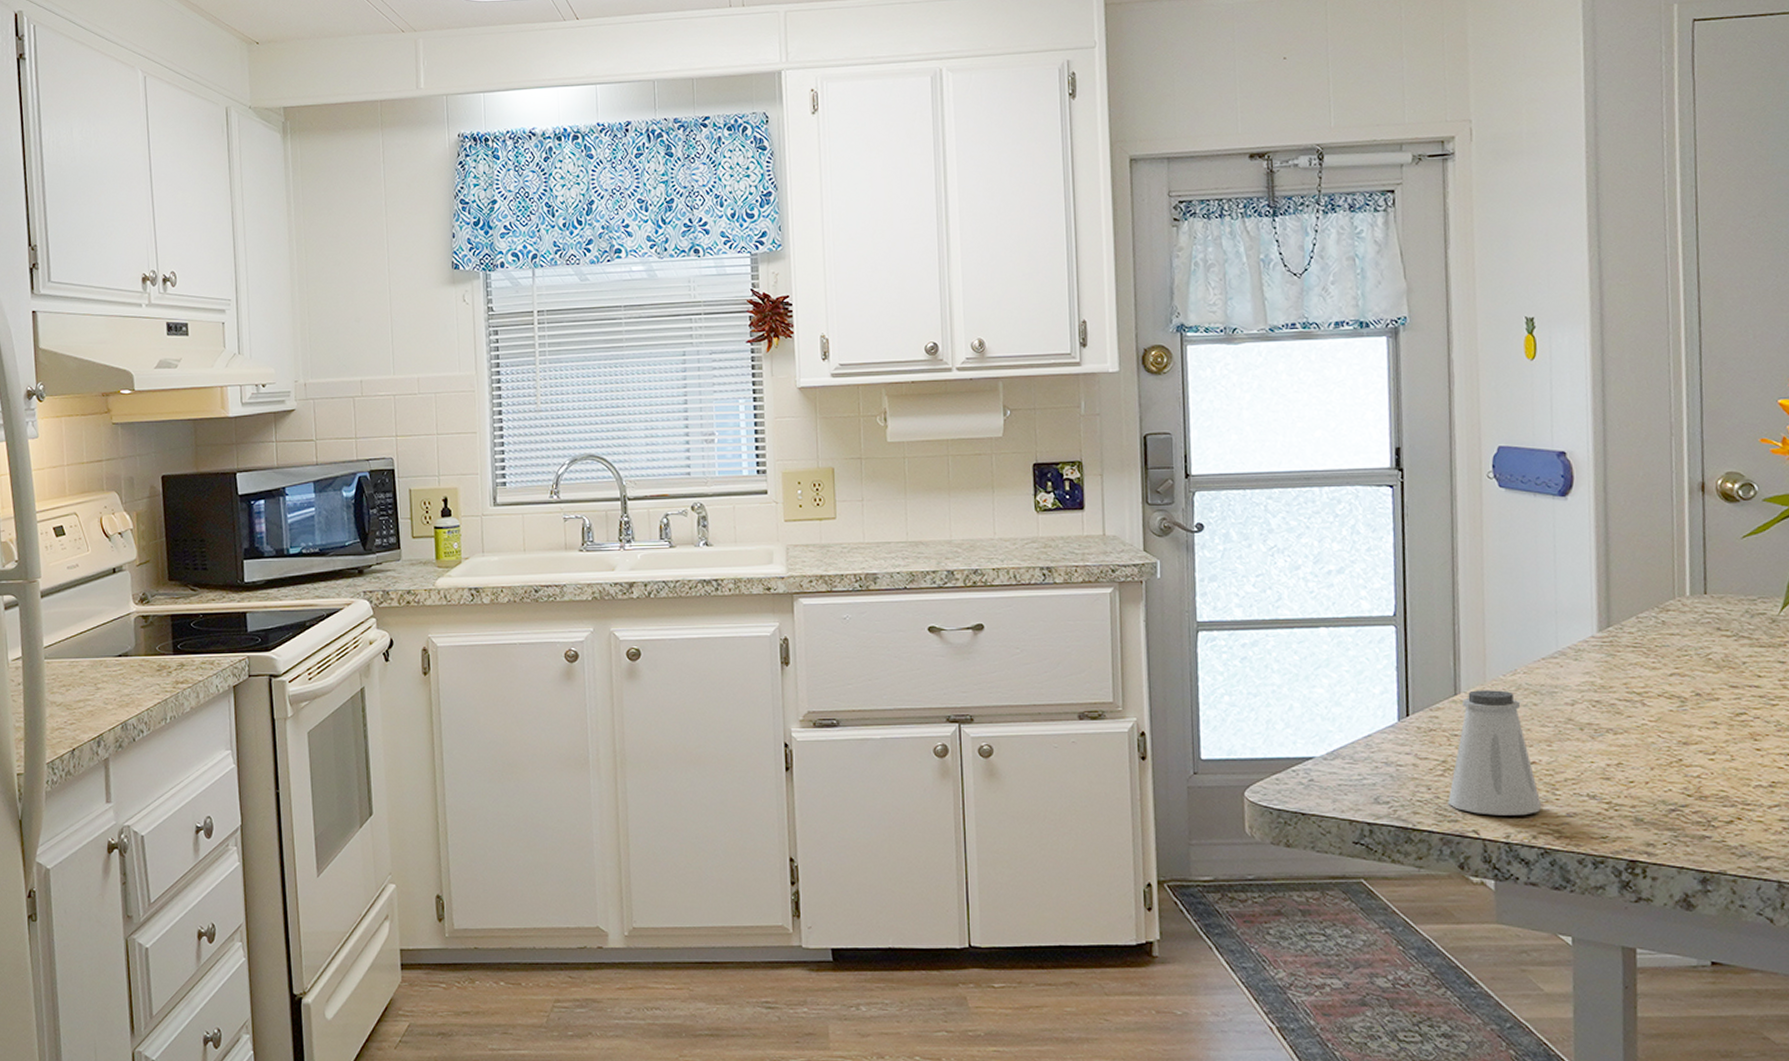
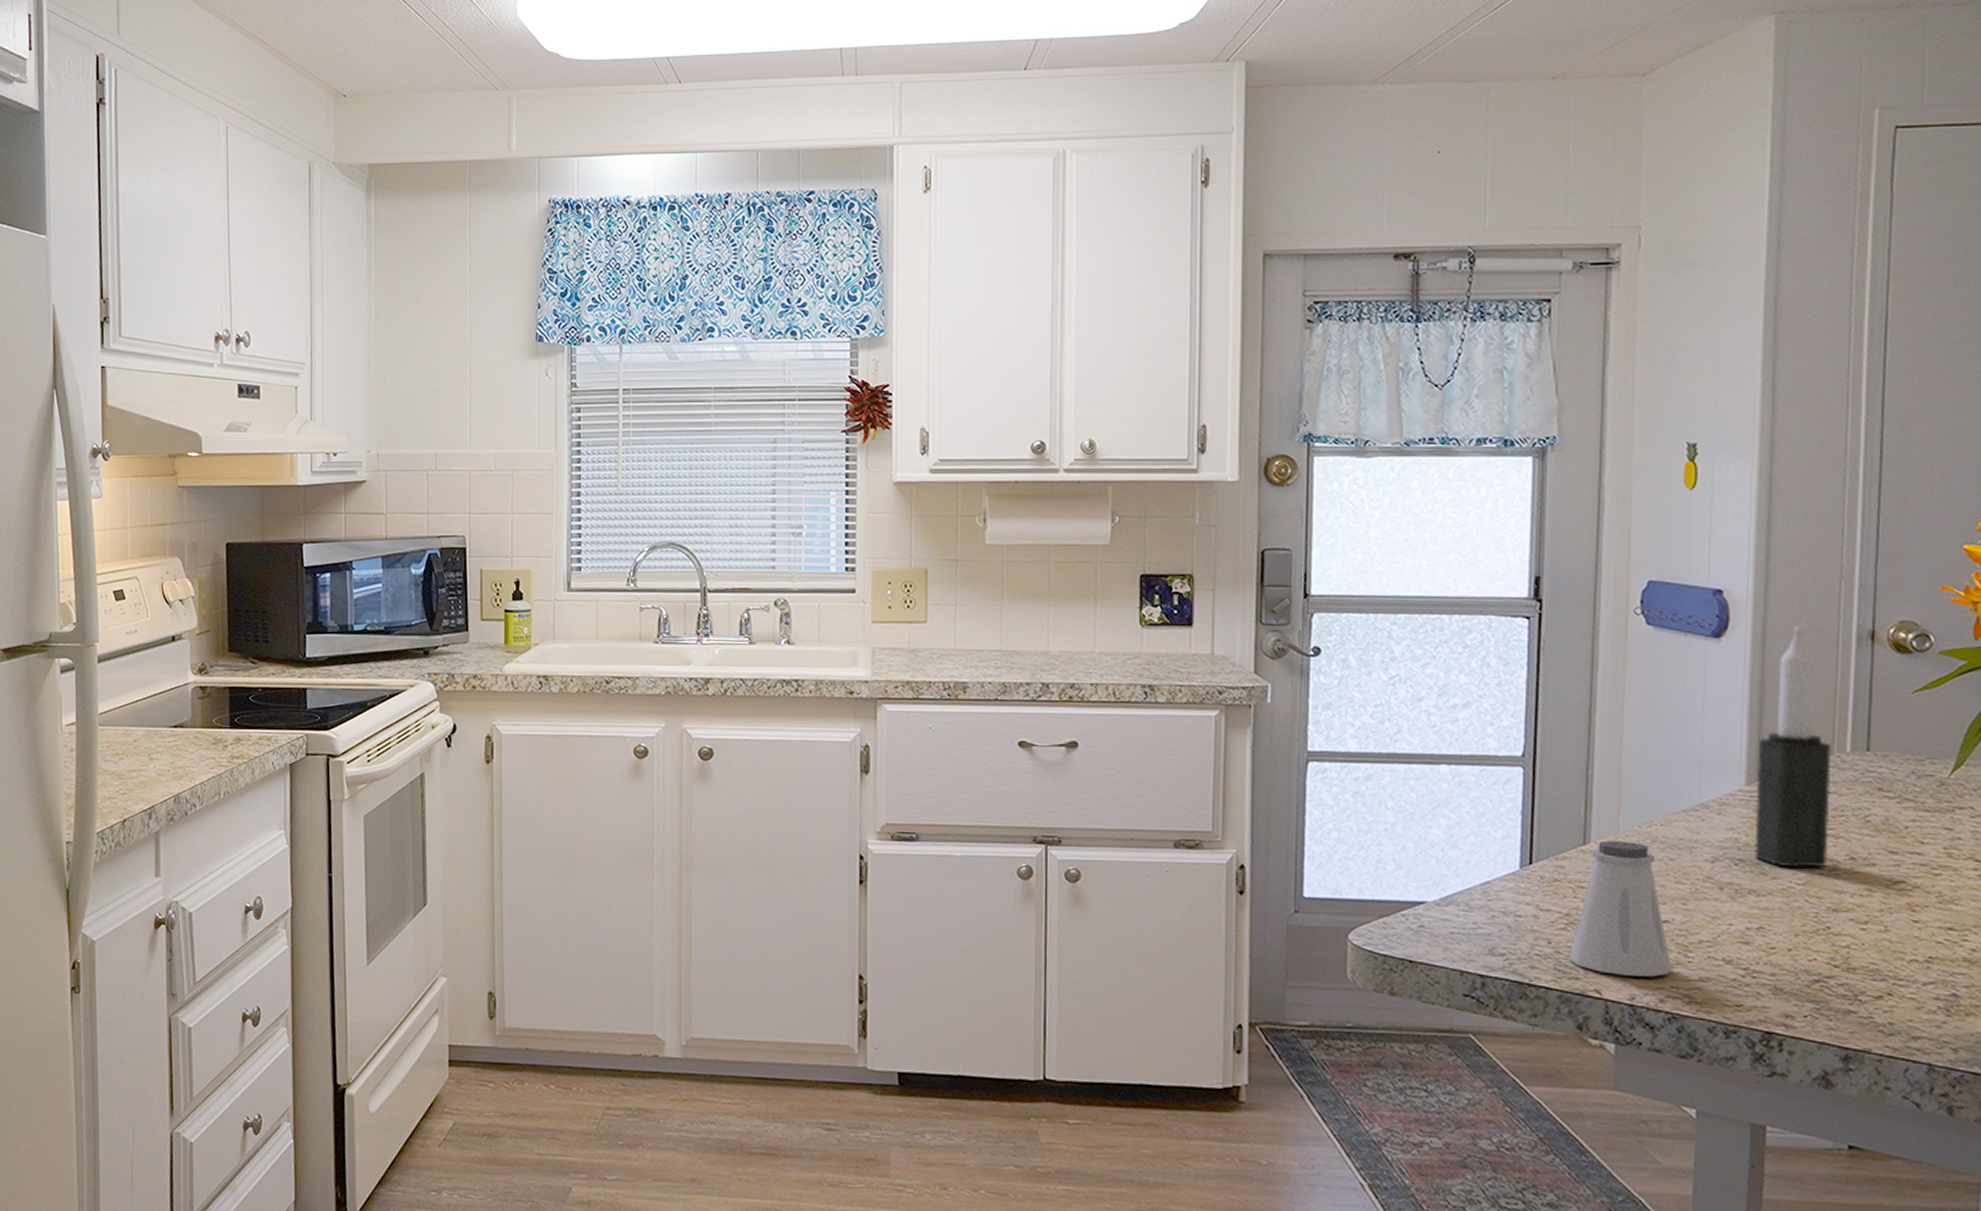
candle: none [1606,481,1676,706] -> present [1753,626,1831,868]

